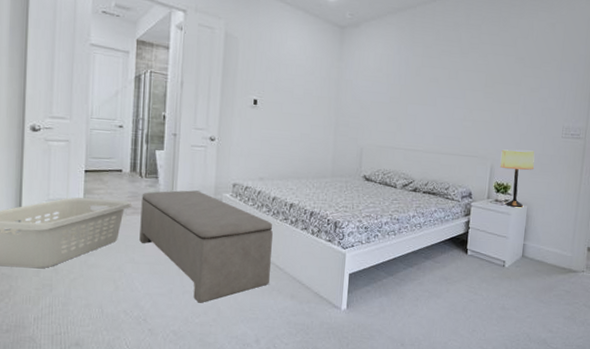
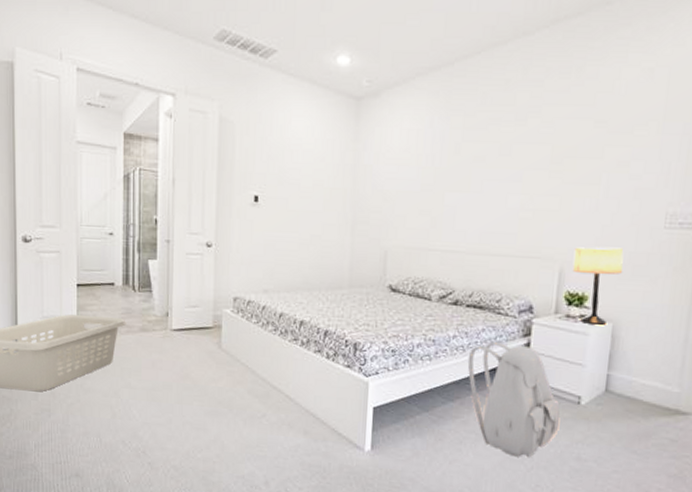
bench: present [139,190,273,303] -> none [135,305,281,436]
backpack: none [423,220,491,310] -> present [467,341,560,458]

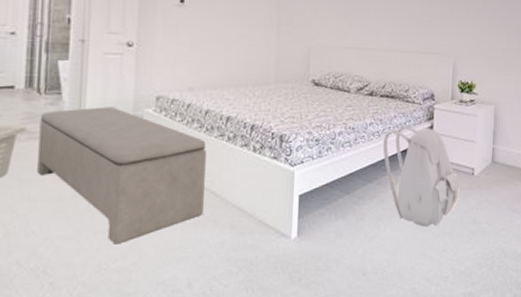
bench: none [135,305,281,436] -> present [37,107,206,244]
table lamp: present [572,246,624,326] -> none [463,44,499,108]

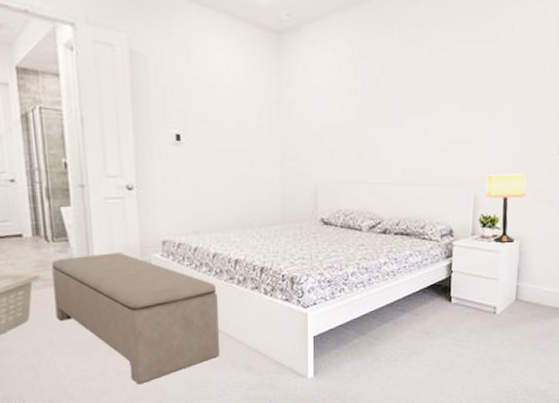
backpack: present [382,126,459,227] -> none [398,264,480,366]
table lamp: none [463,44,499,108] -> present [485,173,527,244]

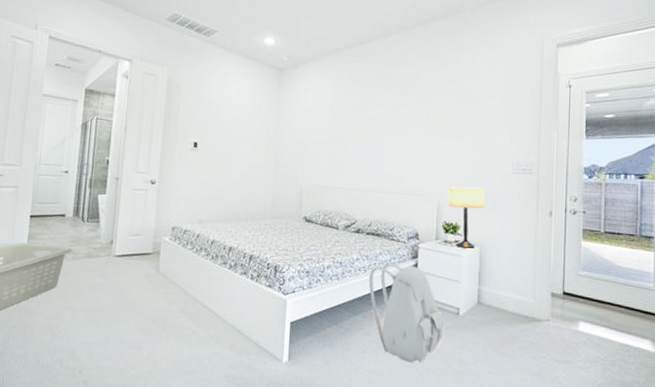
bench: present [51,253,219,384] -> none [78,234,211,354]
backpack: none [398,264,480,366] -> present [368,263,444,363]

